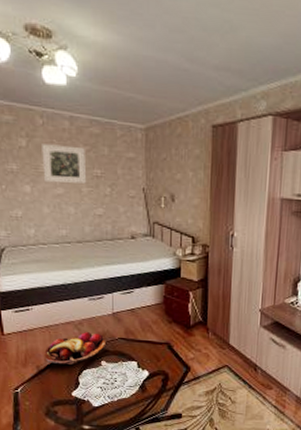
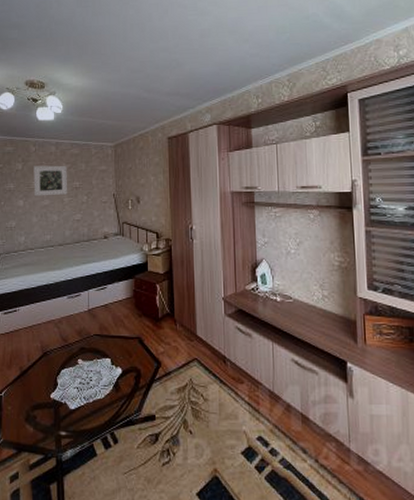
fruit basket: present [44,332,105,365] -> none [27,330,82,364]

